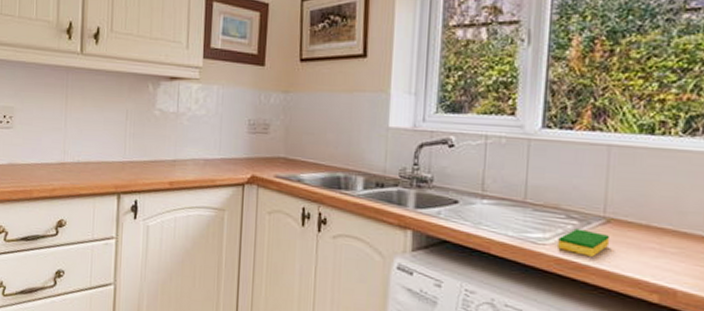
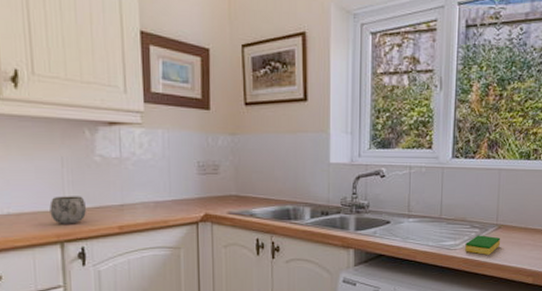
mug: none [112,147,143,177] -> present [49,196,86,224]

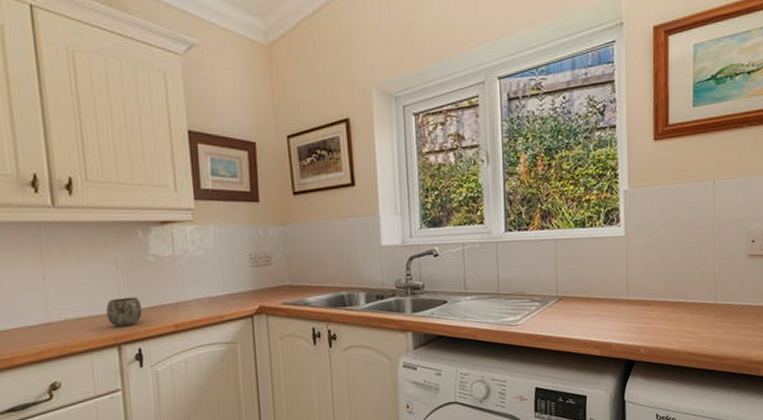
dish sponge: present [465,235,501,255] -> none [526,308,563,329]

